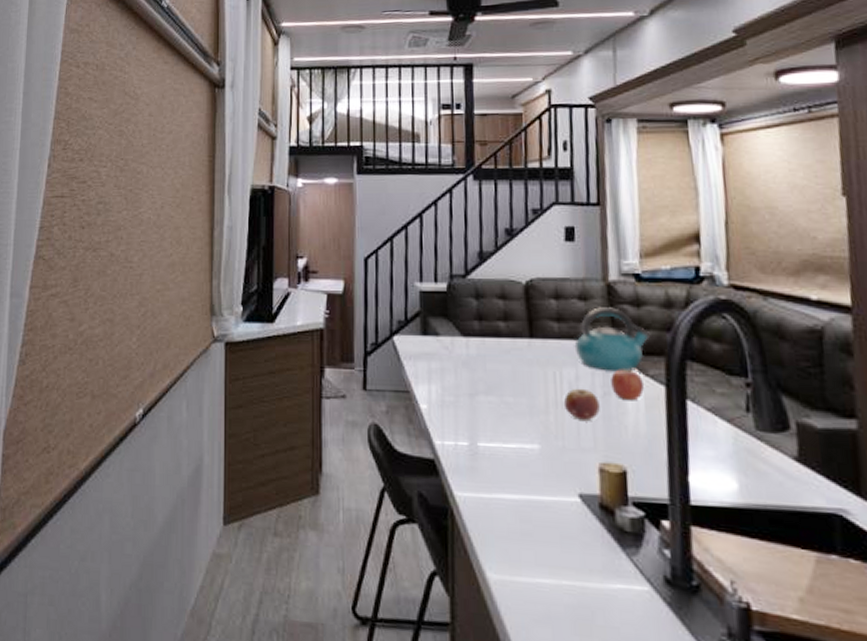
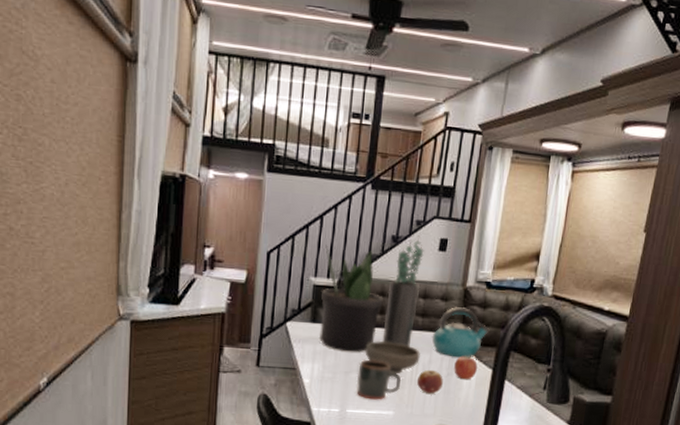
planter: none [428,245,505,369] -> present [318,245,383,352]
mug: none [485,377,543,429] -> present [356,359,401,400]
bowl: none [491,354,563,394] -> present [365,341,420,374]
vase: none [509,226,550,360] -> present [382,235,424,347]

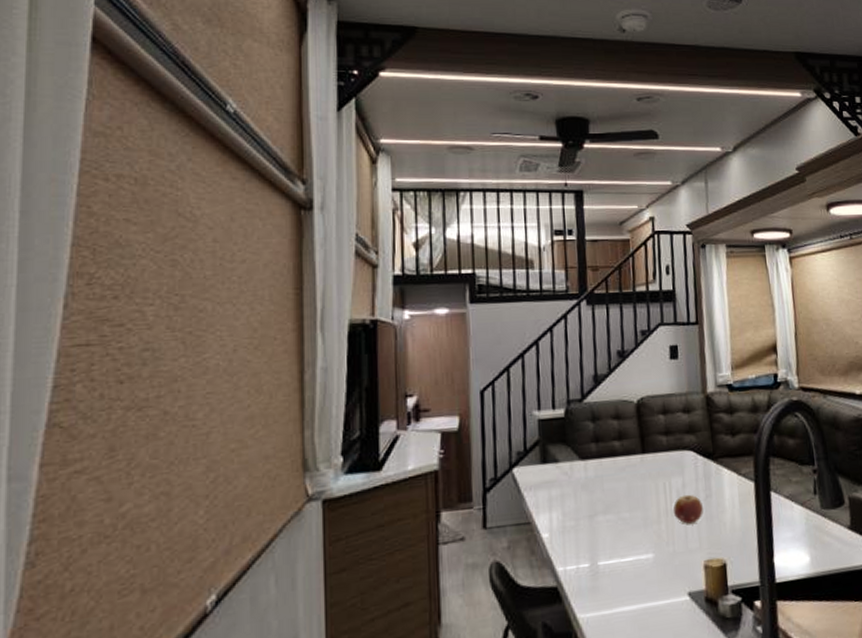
planter: present [318,245,383,352] -> none [545,371,620,491]
mug: present [356,359,401,400] -> none [603,494,655,544]
bowl: present [365,341,420,374] -> none [608,470,672,507]
vase: present [382,235,424,347] -> none [623,346,659,473]
kettle: present [431,307,490,358] -> none [680,417,742,475]
fruit: present [454,356,478,380] -> none [711,471,738,500]

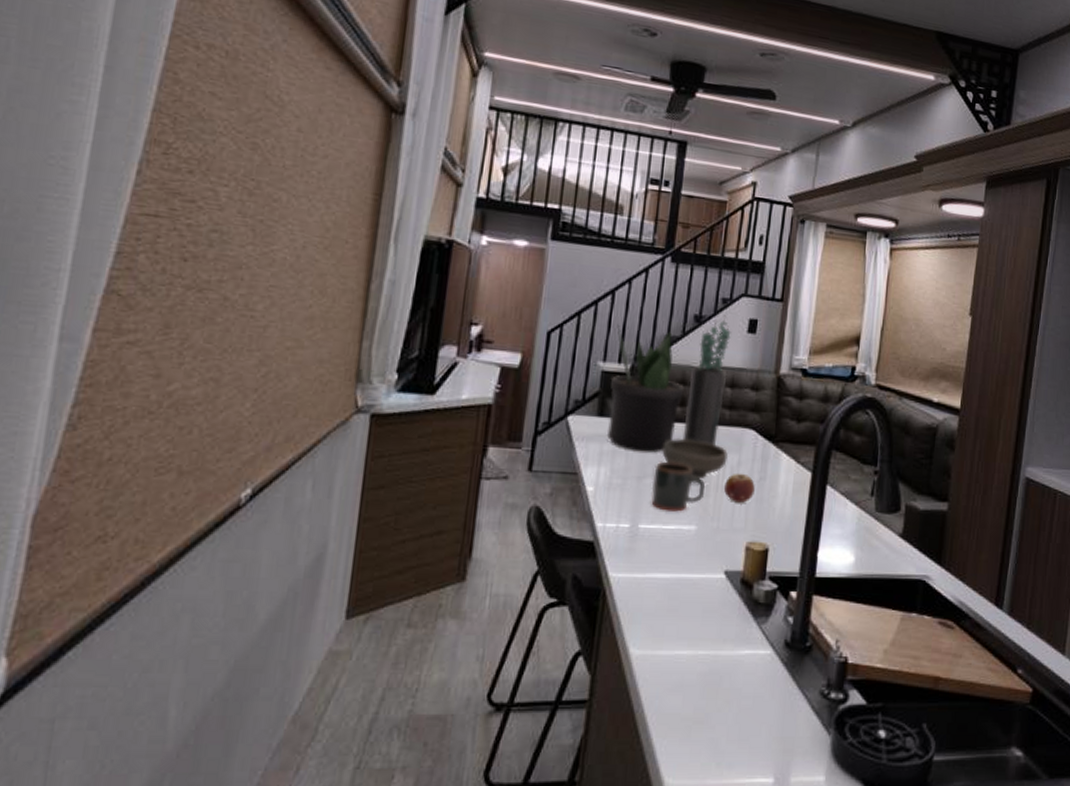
planter: none [545,371,620,491] -> present [606,324,684,453]
mug: none [603,494,655,544] -> present [651,461,705,512]
bowl: none [608,470,672,507] -> present [662,439,728,478]
vase: none [623,346,659,473] -> present [682,315,731,446]

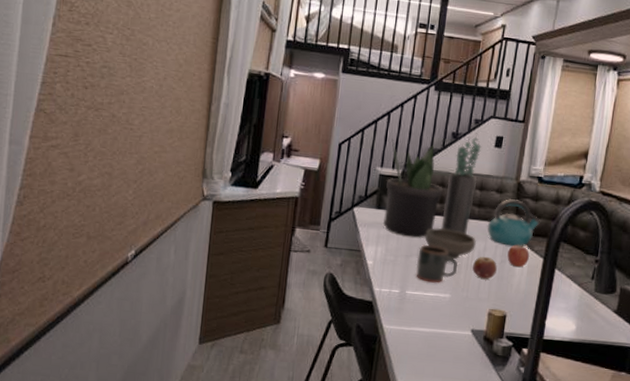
kettle: none [740,398,808,459] -> present [487,199,541,247]
fruit: none [767,456,795,486] -> present [507,245,530,268]

